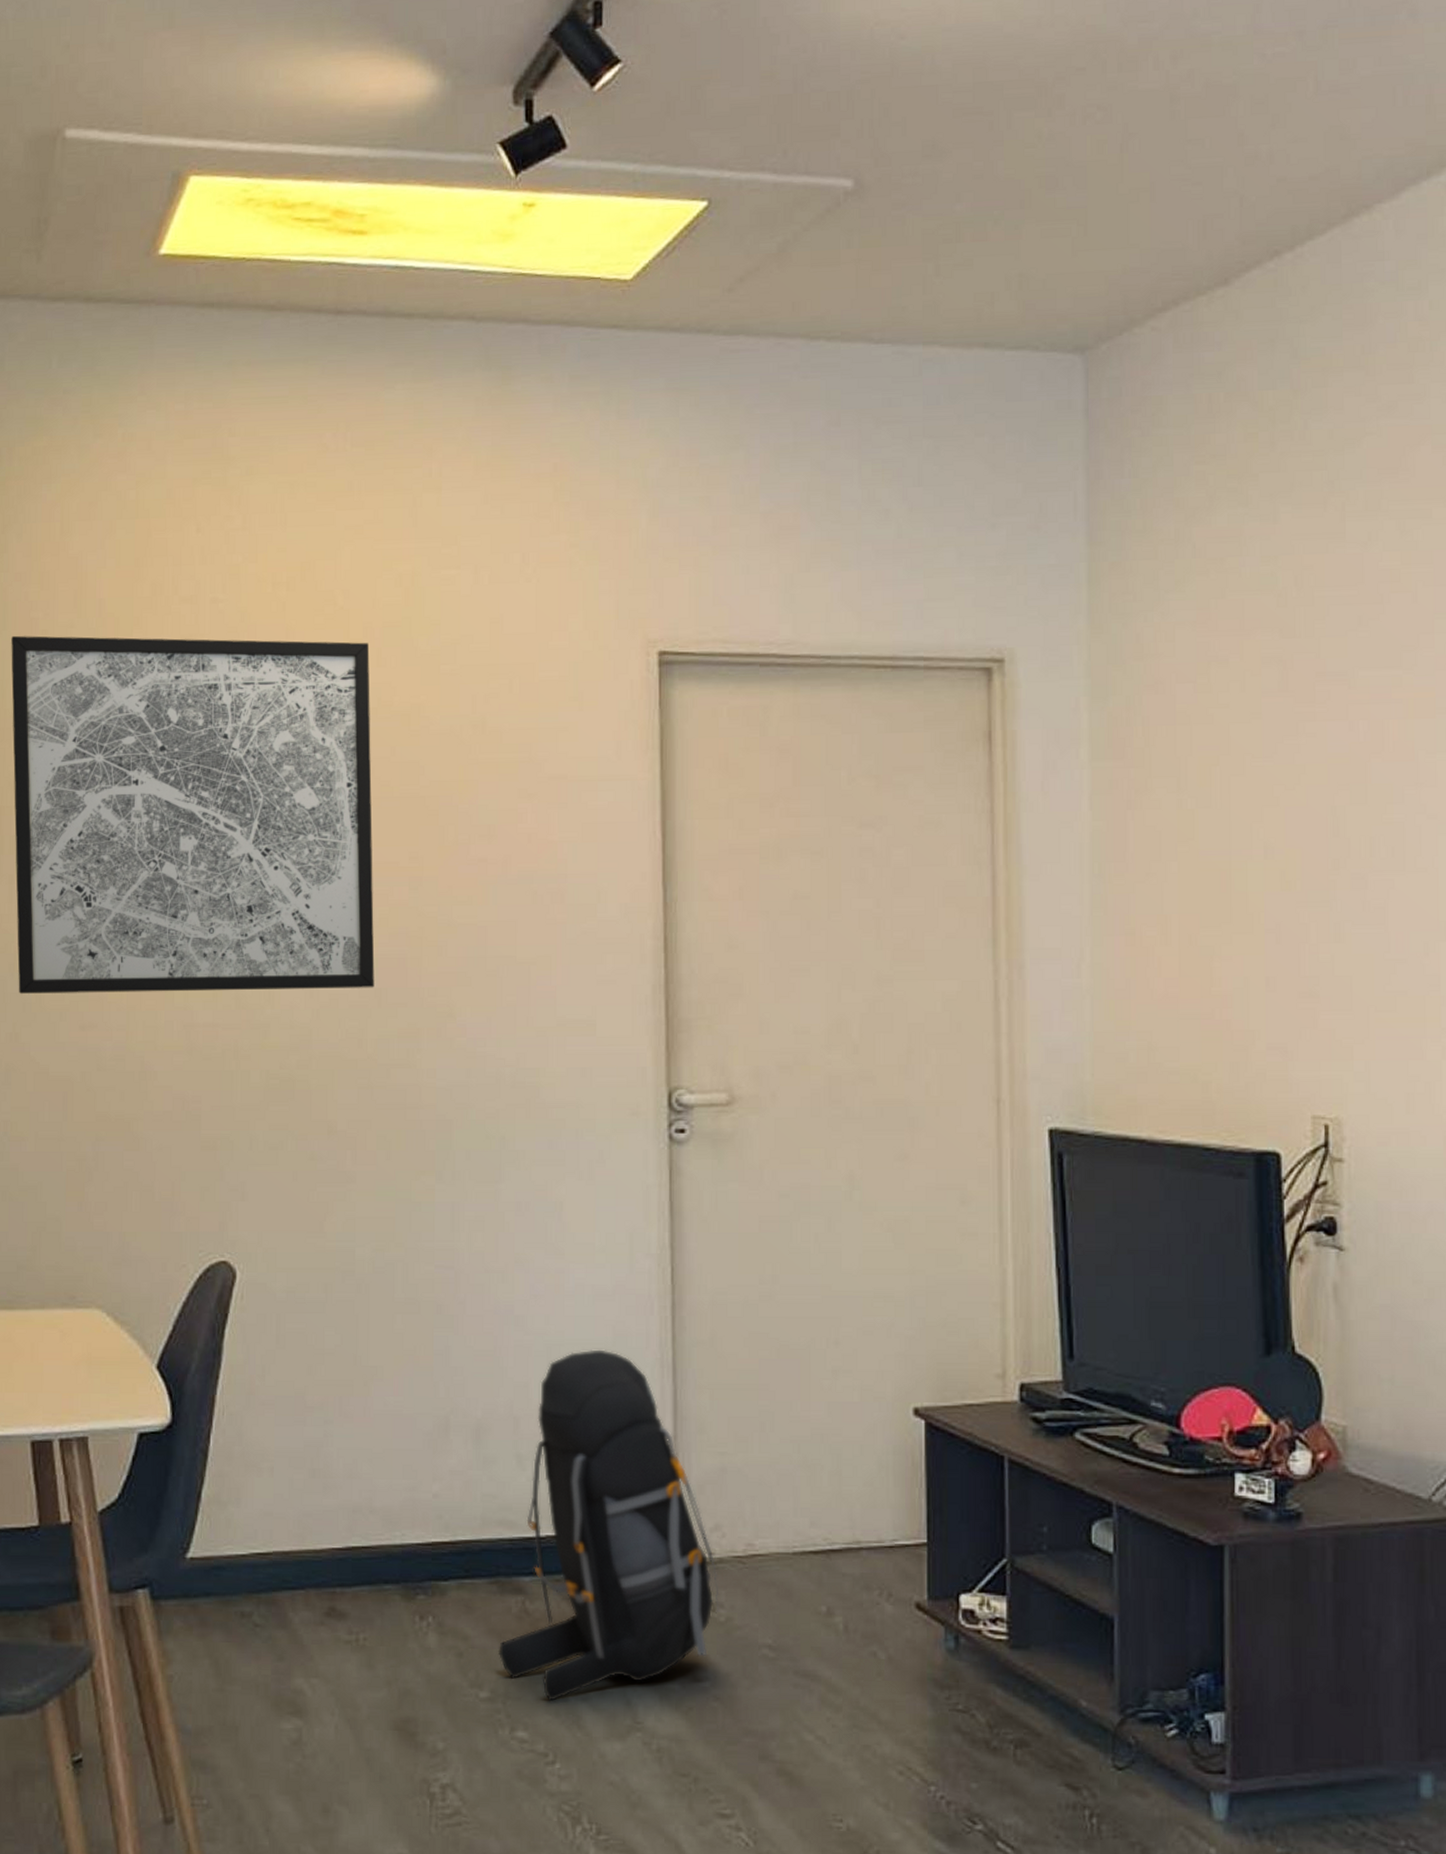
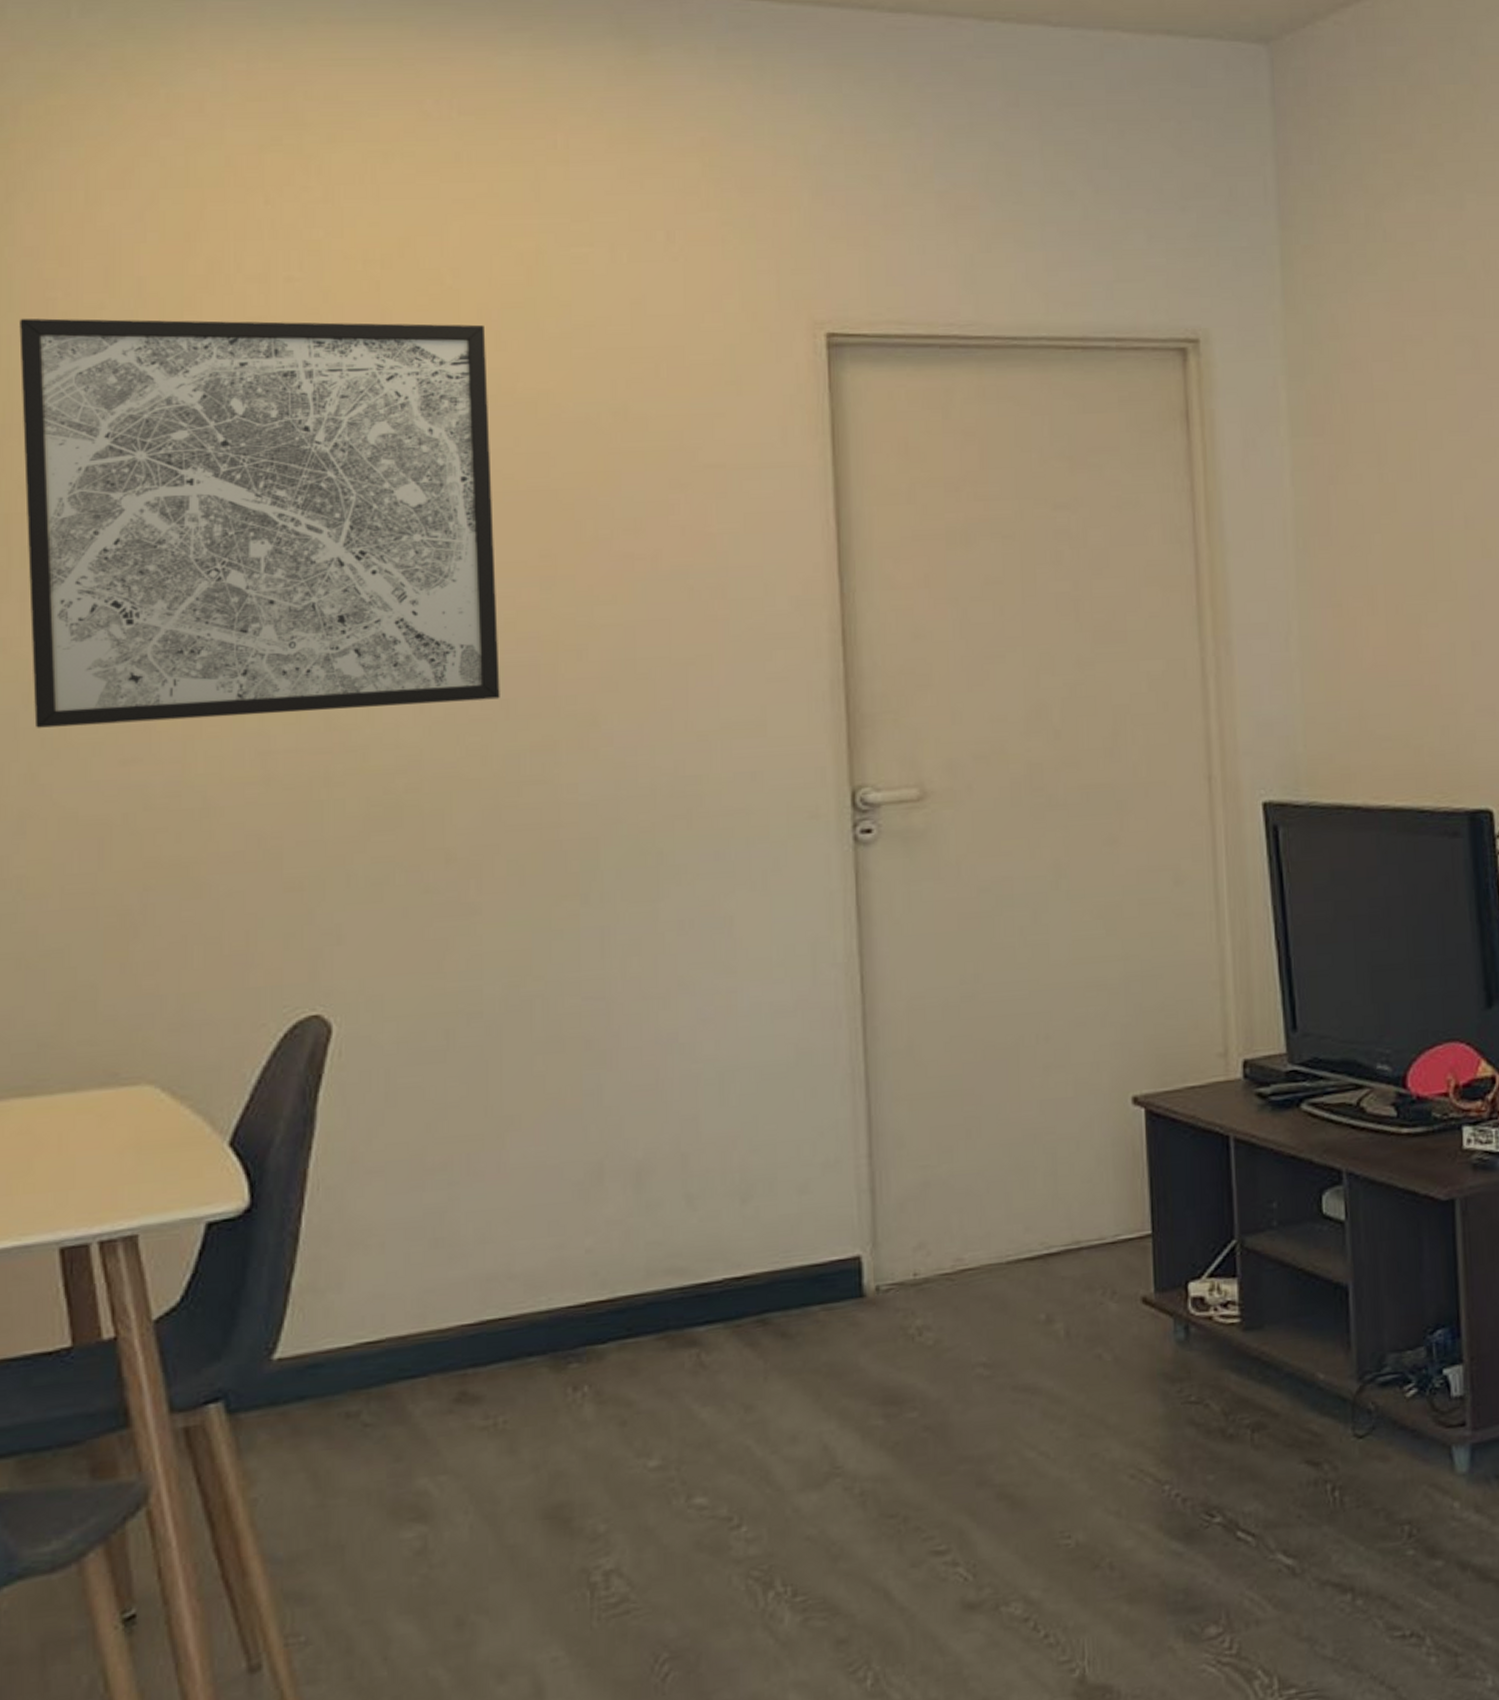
backpack: present [498,1349,719,1702] -> none [669,1070,927,1460]

